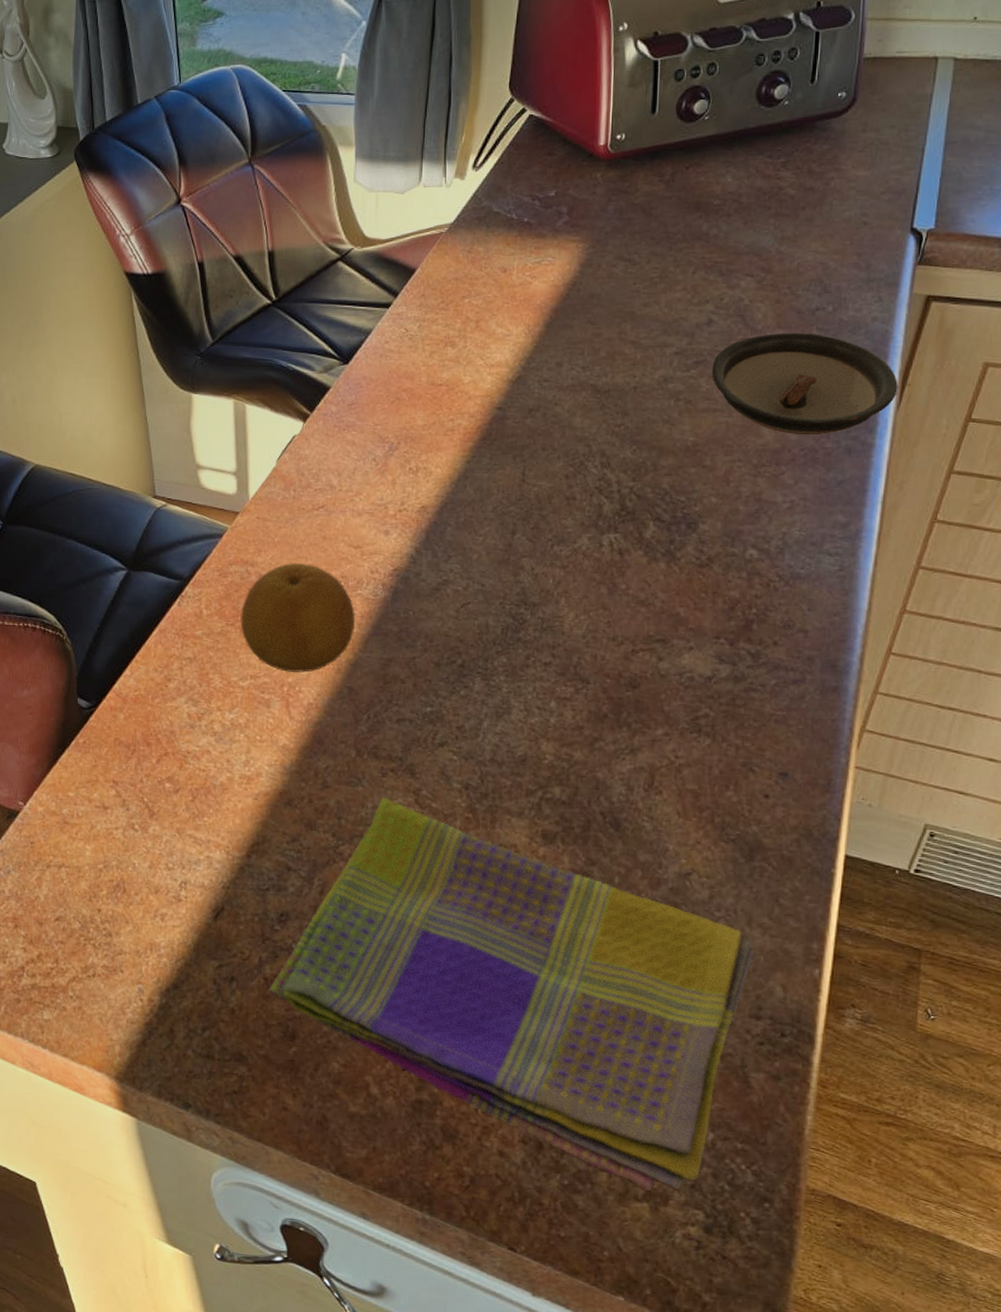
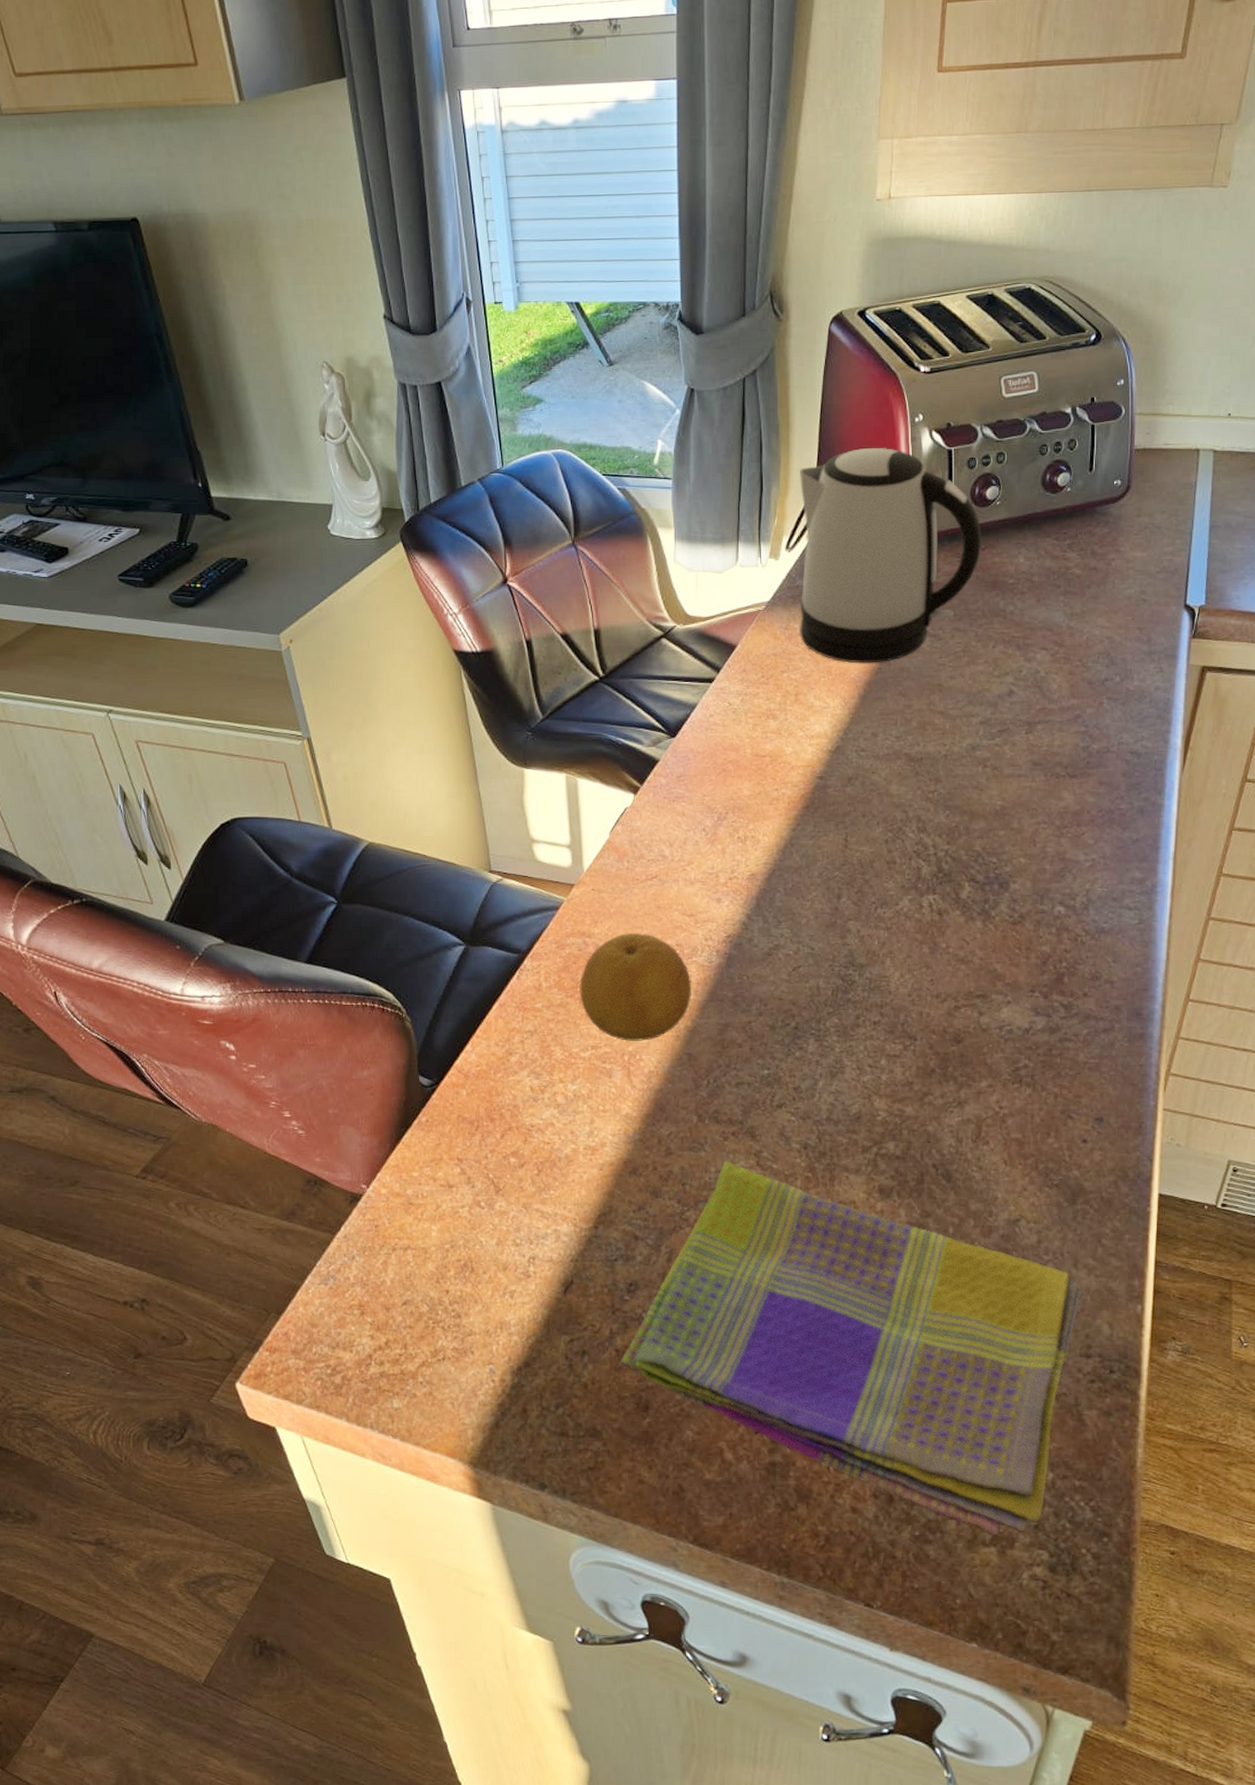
kettle: none [484,58,687,289] -> present [800,447,982,664]
saucer: present [711,332,898,436] -> none [1015,701,1181,798]

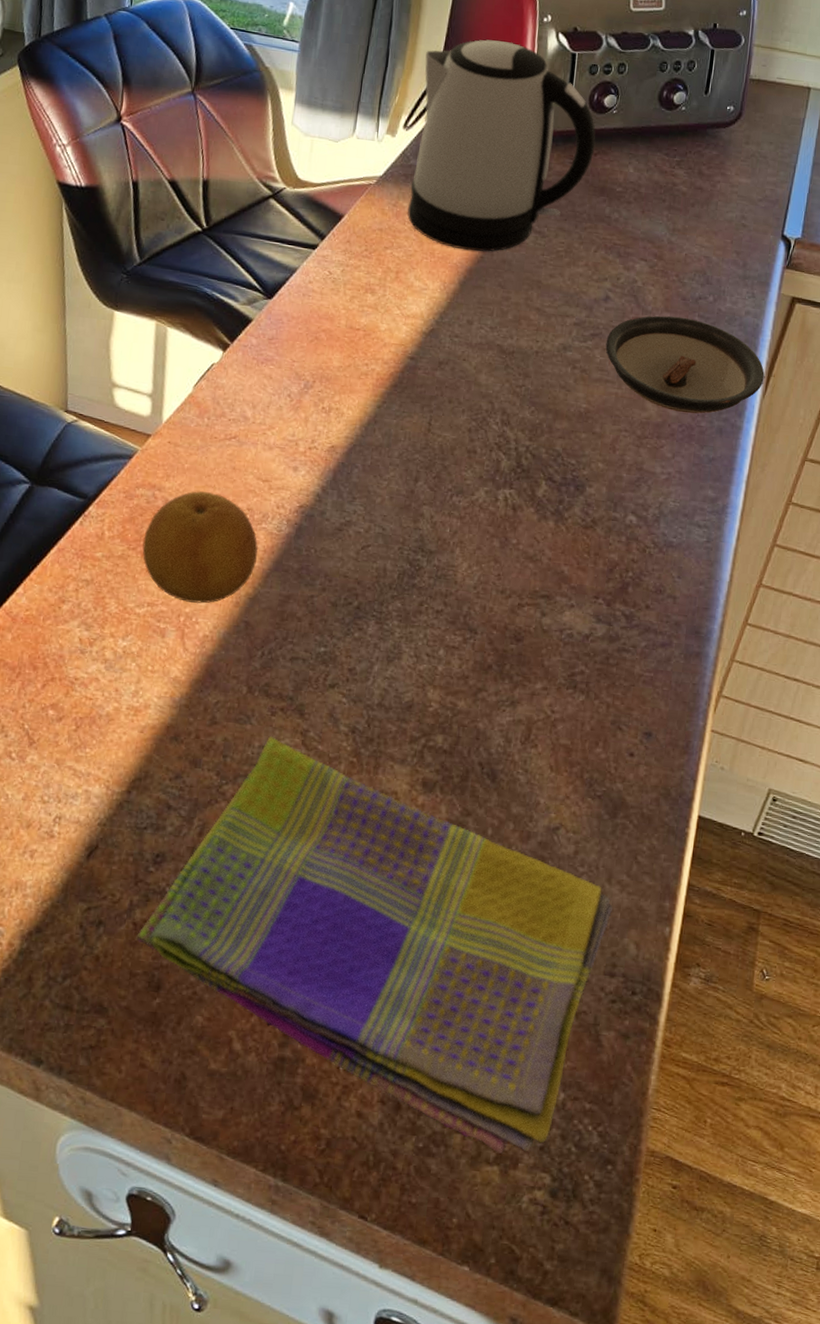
saucer: none [1015,701,1181,798] -> present [605,315,765,414]

